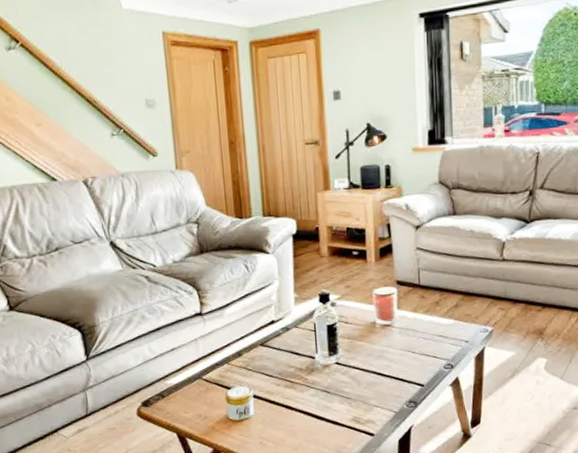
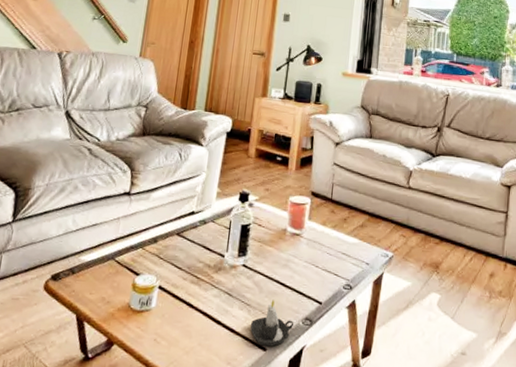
candle: none [353,390,399,432] -> present [250,300,294,347]

